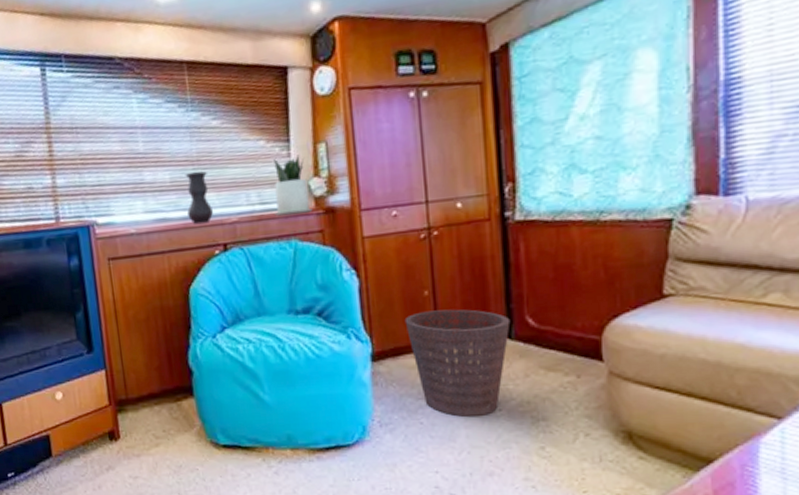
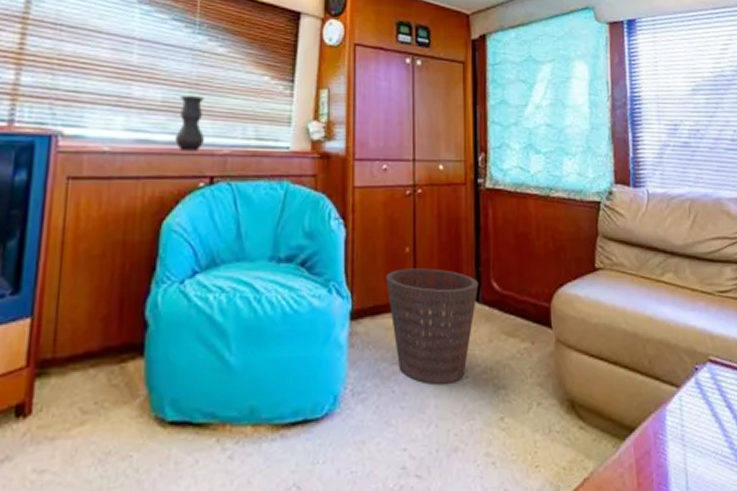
planter: present [274,154,313,217] -> none [269,96,309,156]

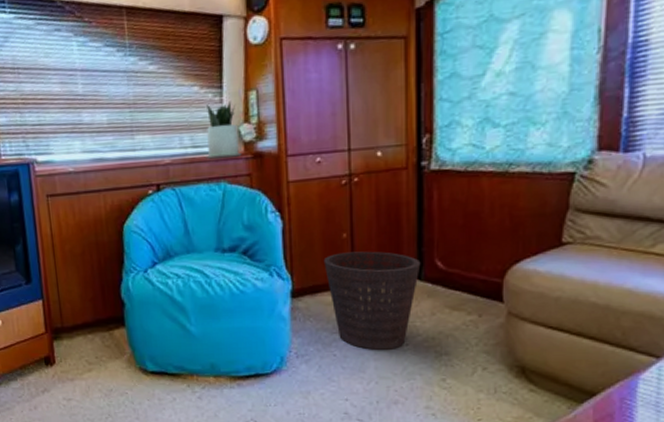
vase: present [175,96,205,152] -> none [122,114,149,166]
planter: none [269,96,309,156] -> present [206,101,242,160]

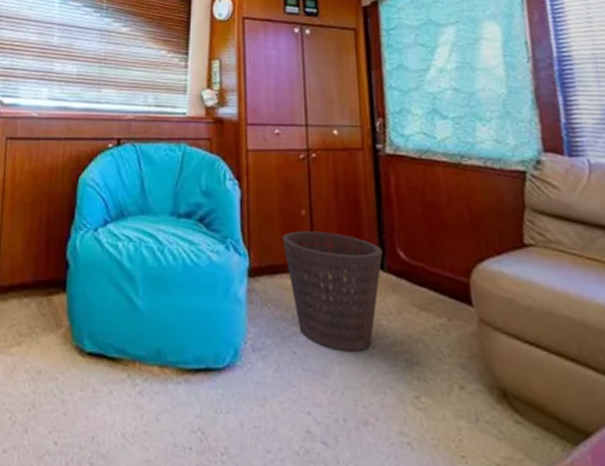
planter: present [206,101,242,160] -> none [168,67,203,121]

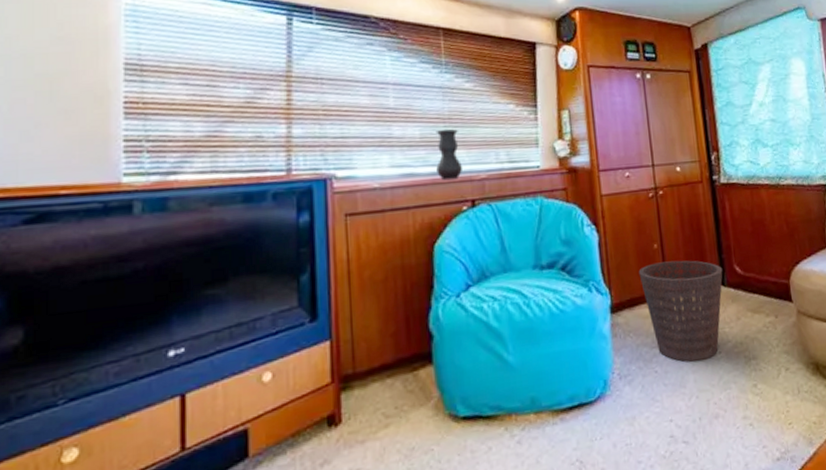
vase: none [88,70,113,118] -> present [435,129,463,181]

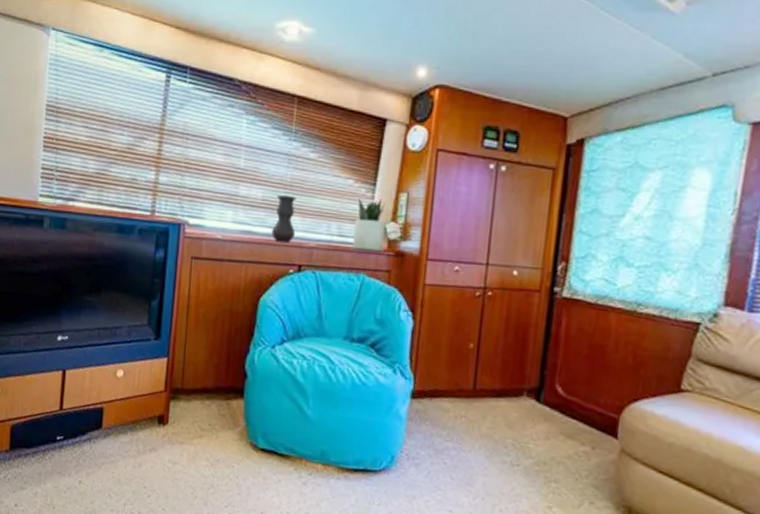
planter: none [522,119,557,175] -> present [349,198,385,254]
basket: present [638,260,723,362] -> none [447,362,542,468]

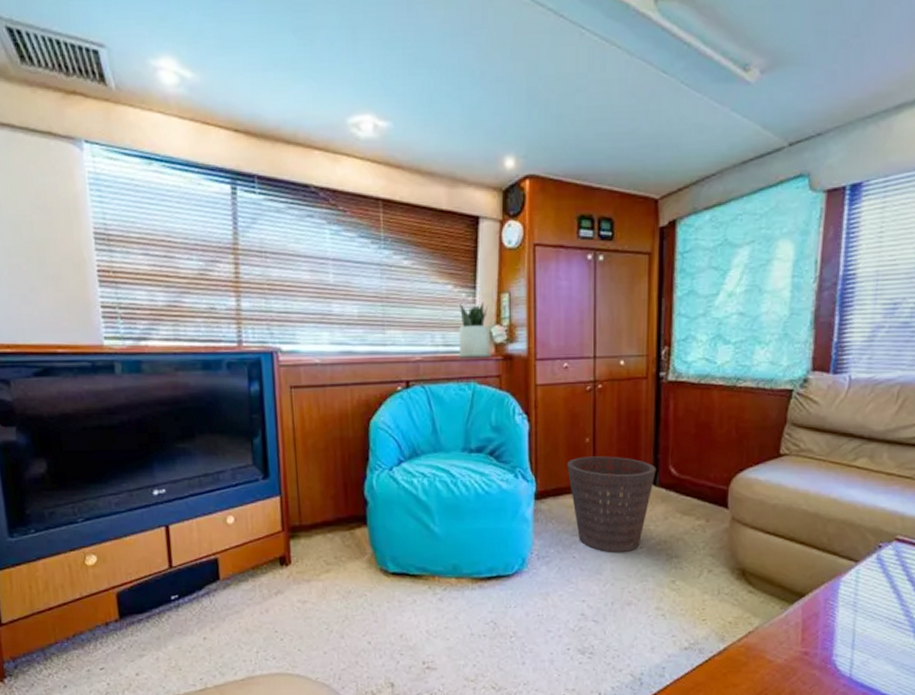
vase: present [272,195,297,244] -> none [373,309,399,360]
basket: none [447,362,542,468] -> present [567,456,656,553]

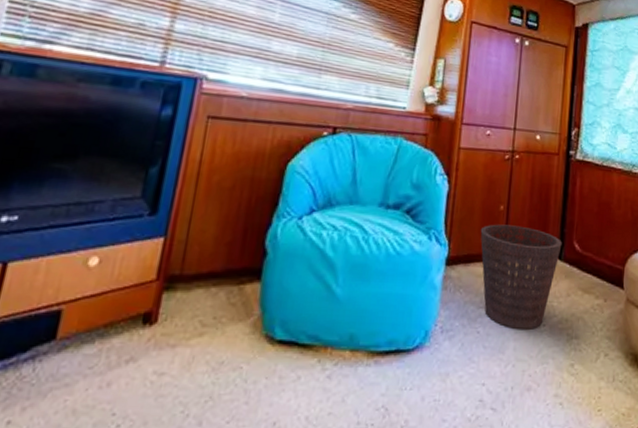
planter: present [457,302,493,360] -> none [388,62,424,117]

